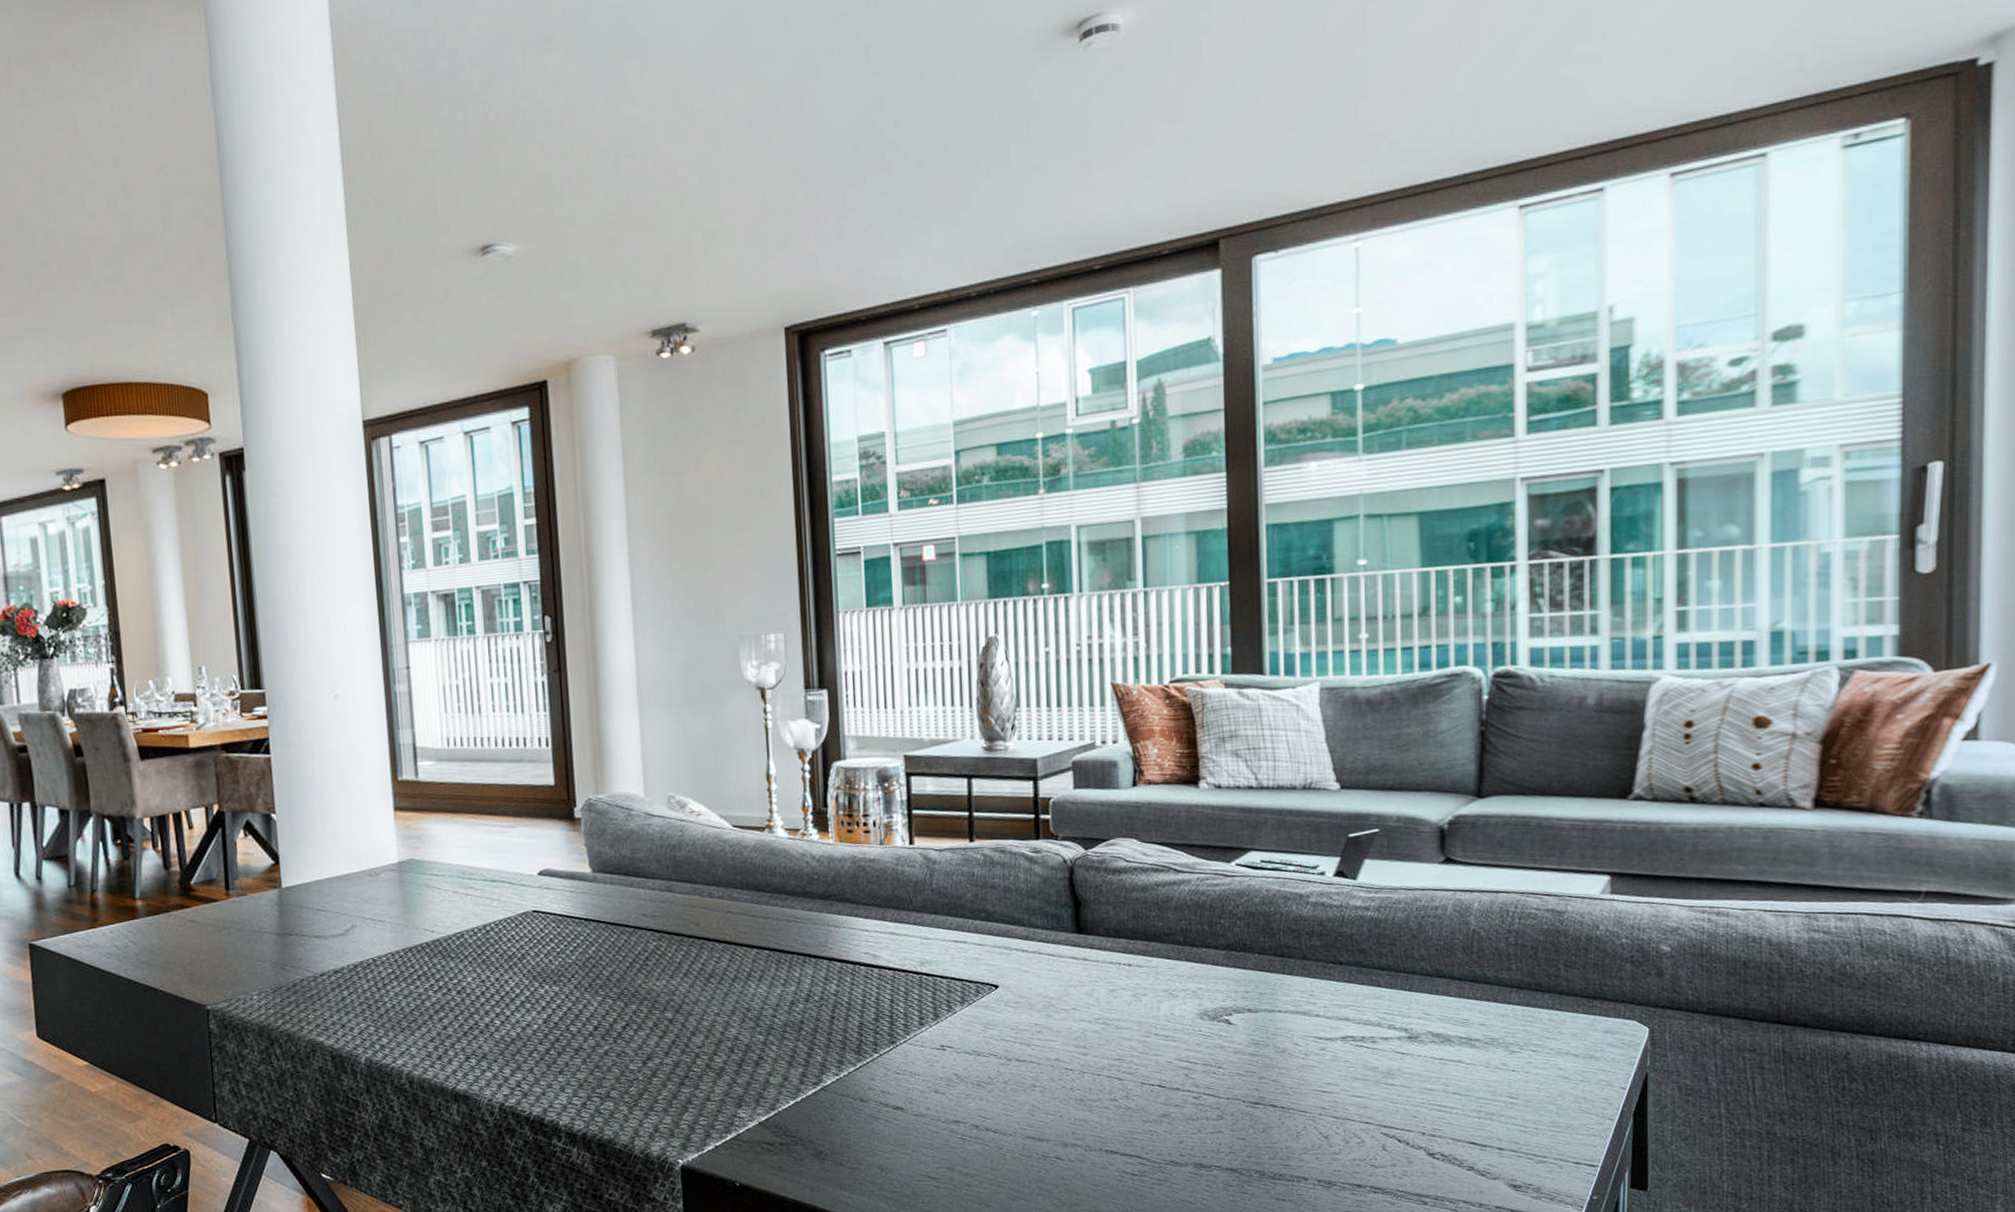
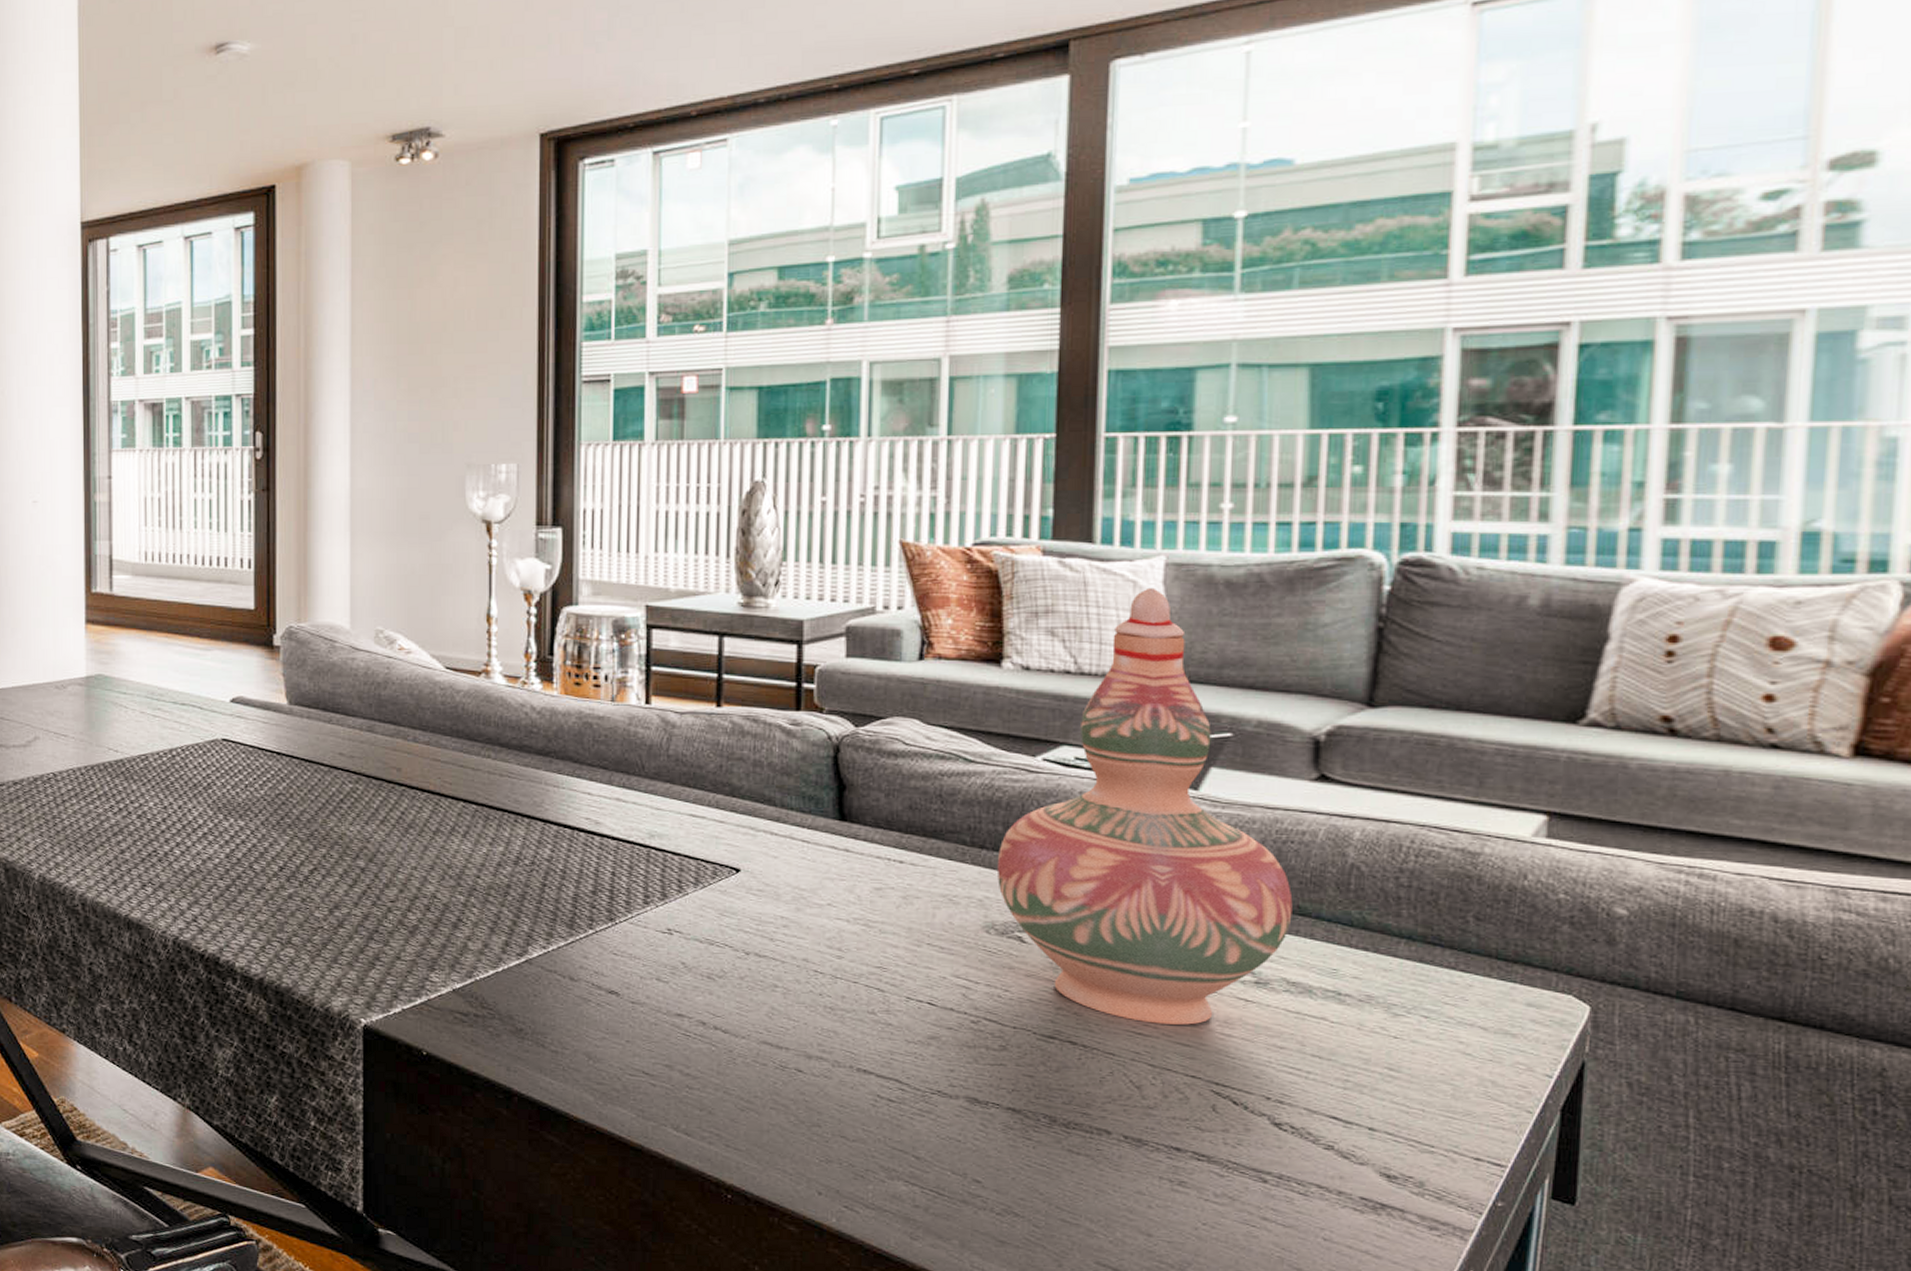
decorative vase: none [1206,710,1432,1082] -> present [998,587,1293,1025]

